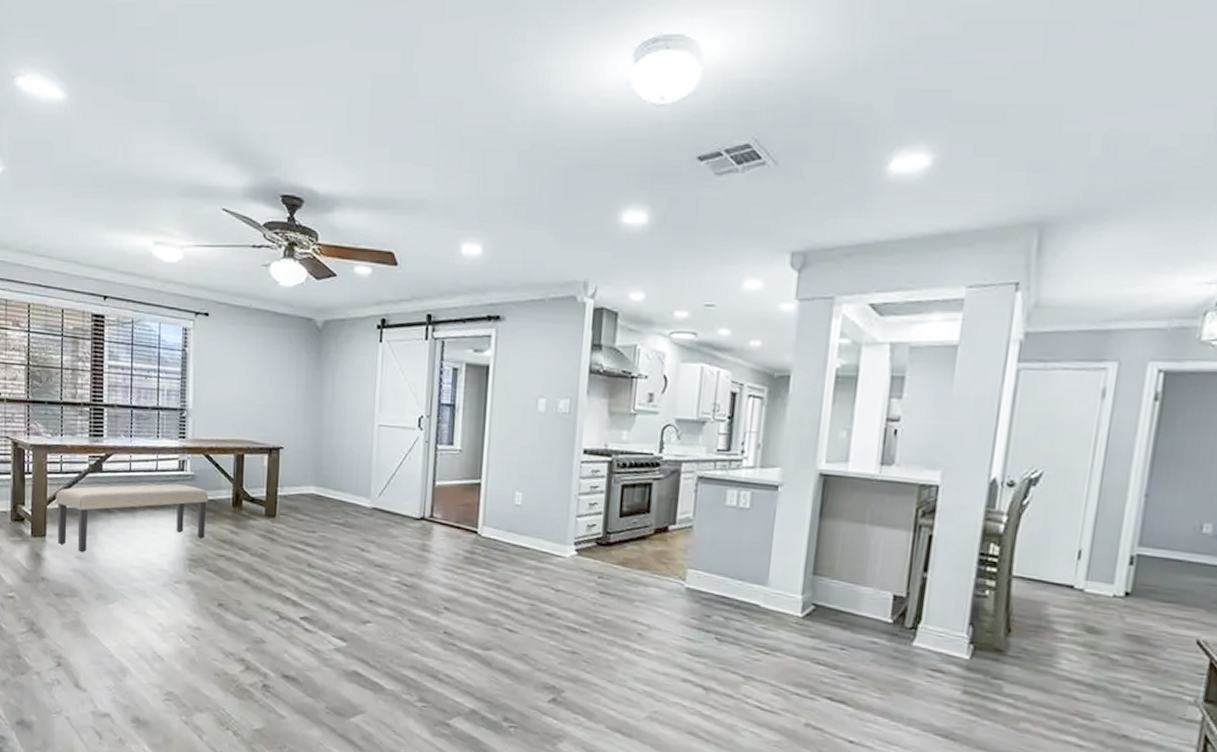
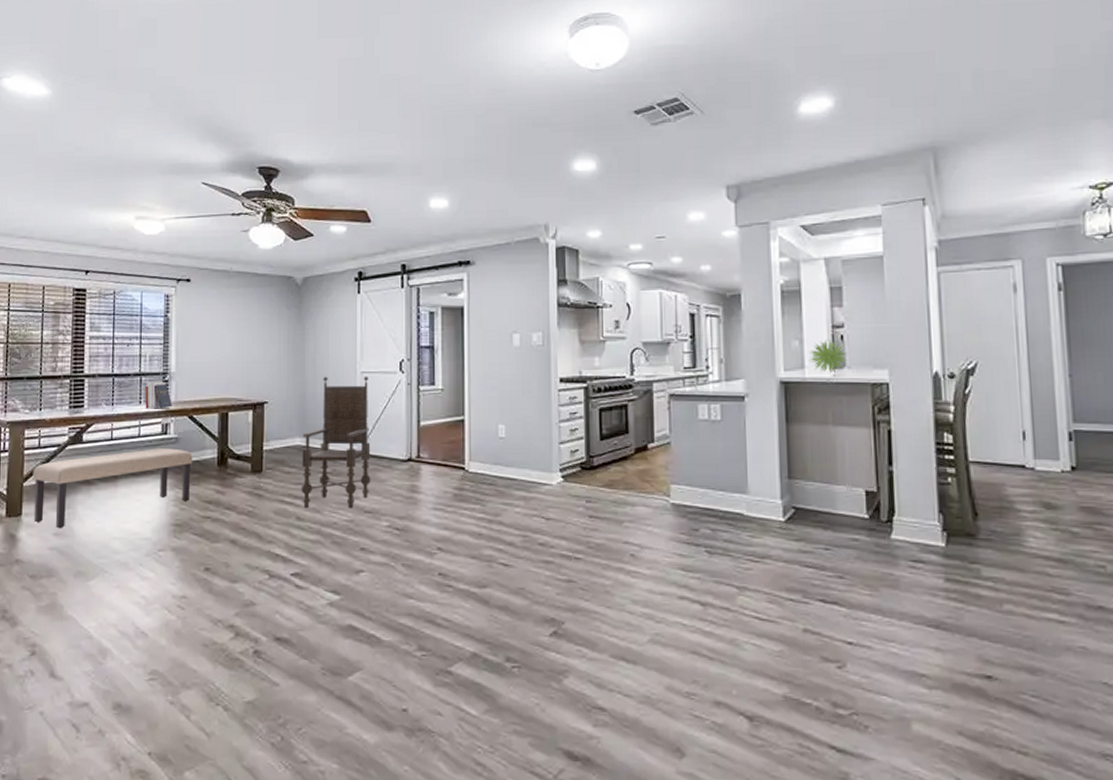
books: none [162,416,189,445] -> present [144,381,172,409]
armchair: none [313,426,386,562] -> present [301,376,371,509]
plant: none [854,433,899,471] -> present [808,340,848,374]

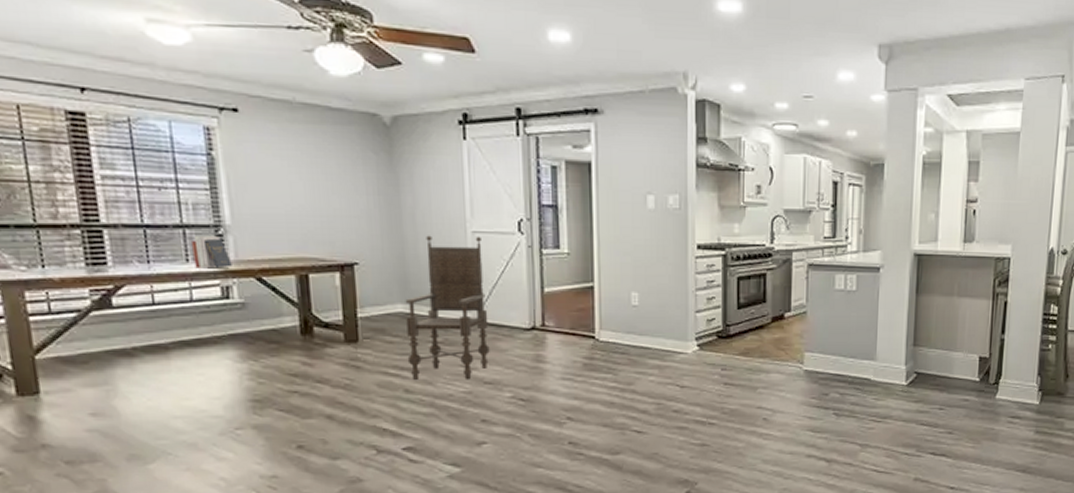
bench: present [33,448,193,529] -> none [46,315,269,408]
plant: present [808,340,848,374] -> none [942,214,978,248]

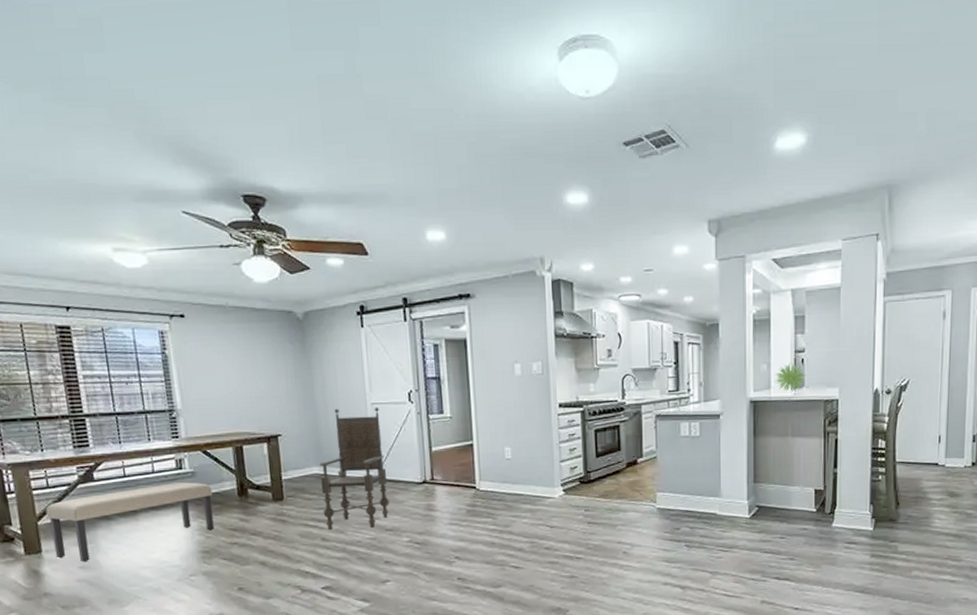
bench: none [46,315,269,408] -> present [45,482,214,562]
books: present [190,235,232,269] -> none [151,418,184,446]
plant: none [942,214,978,248] -> present [774,363,807,393]

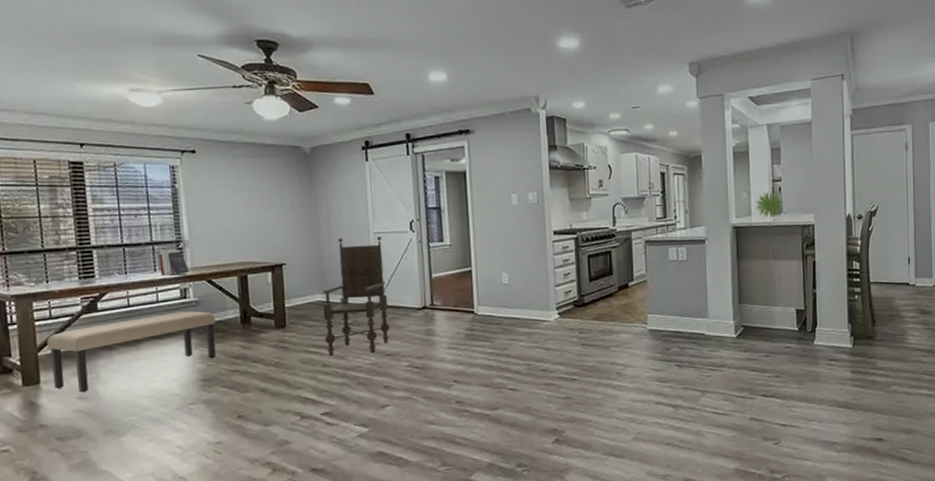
books: none [151,418,184,446] -> present [158,249,189,276]

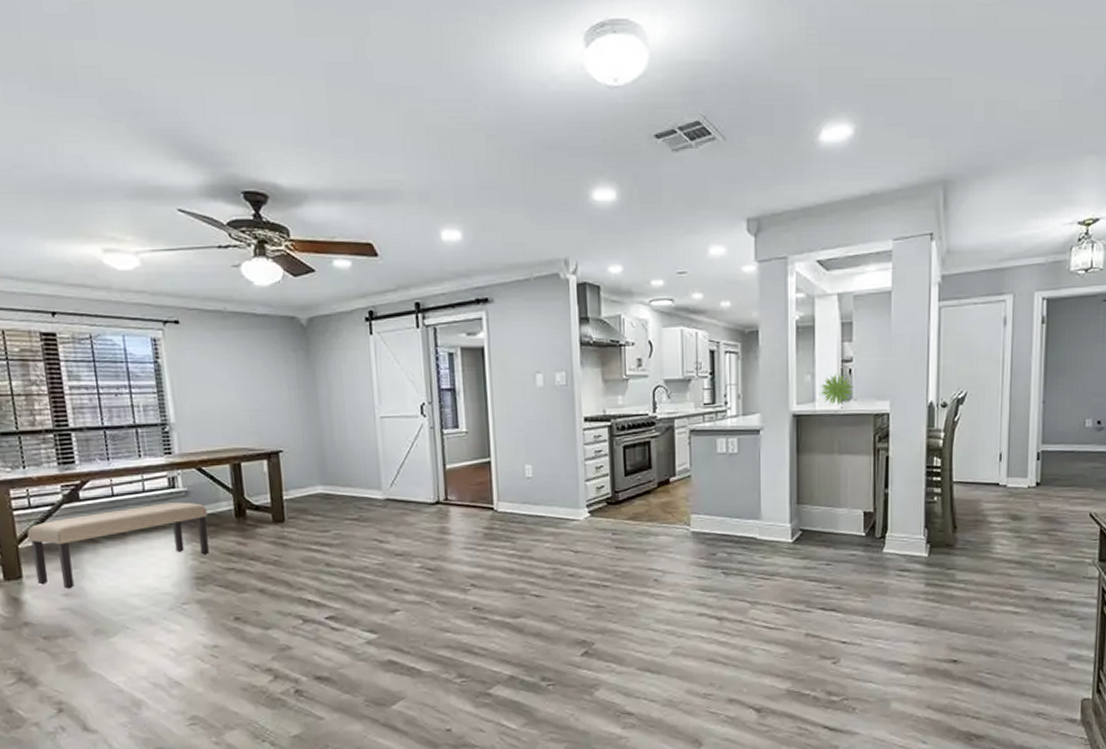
books: present [158,249,189,276] -> none [142,432,177,463]
armchair: present [322,236,390,357] -> none [324,420,399,555]

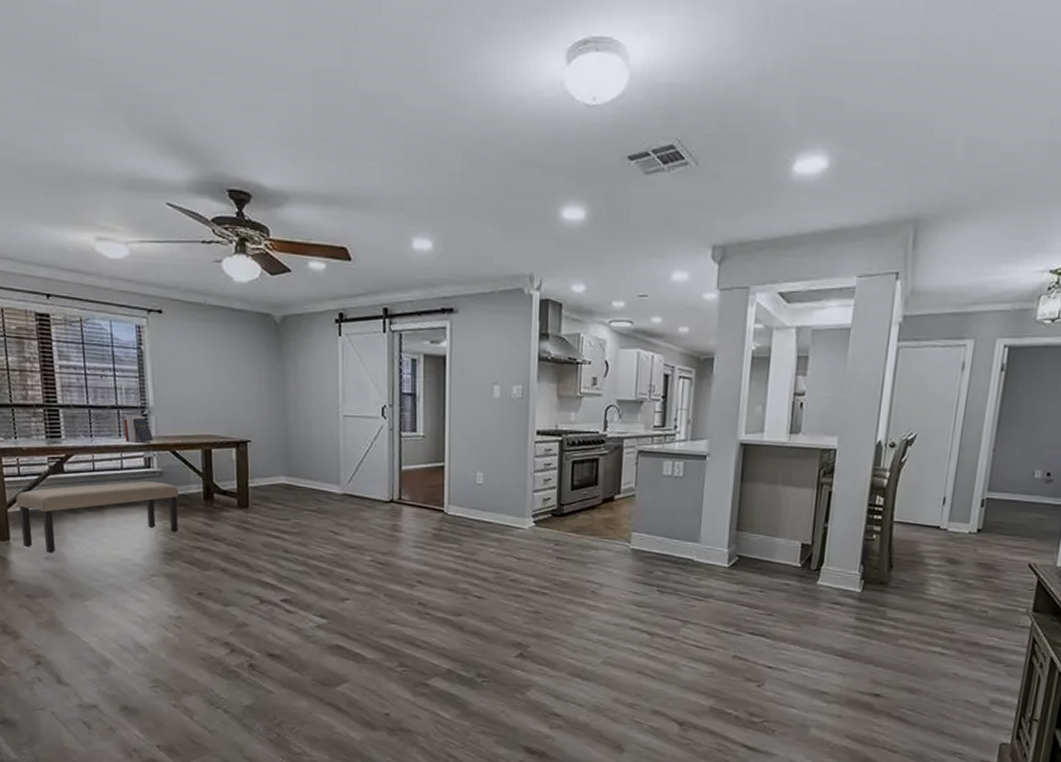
books: none [142,432,177,463] -> present [123,414,153,443]
plant: present [819,373,855,406] -> none [768,406,805,439]

